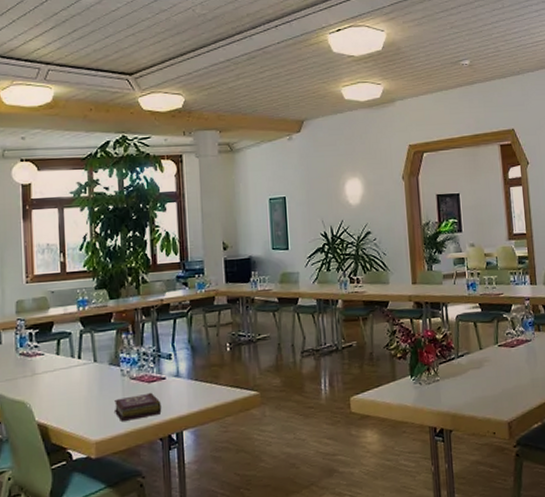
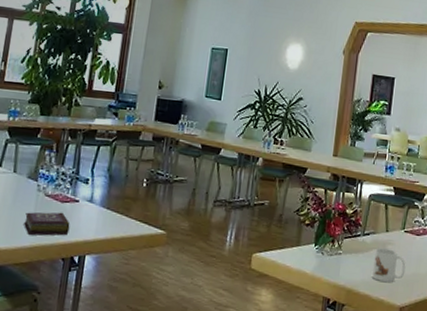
mug: none [471,366,507,401] -> present [371,248,406,282]

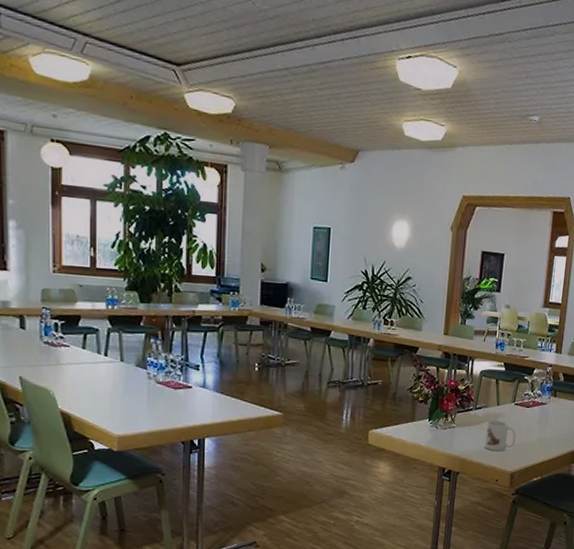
book: present [23,212,70,236] -> none [138,398,186,422]

